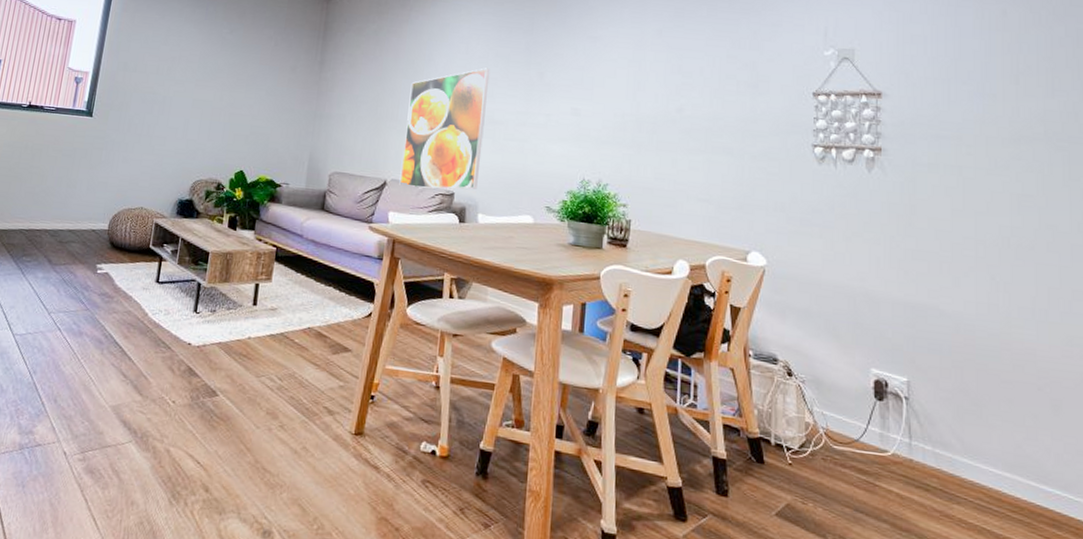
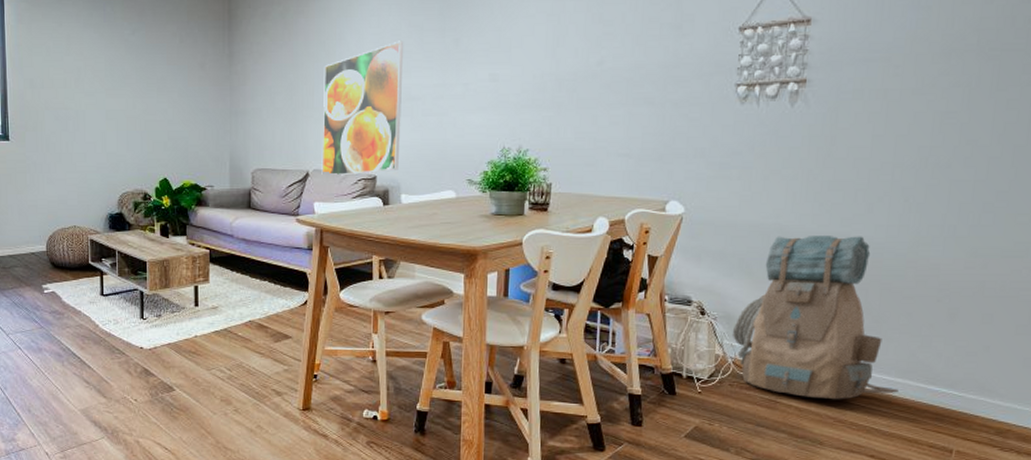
backpack: none [822,300,1008,491] -> present [732,236,899,400]

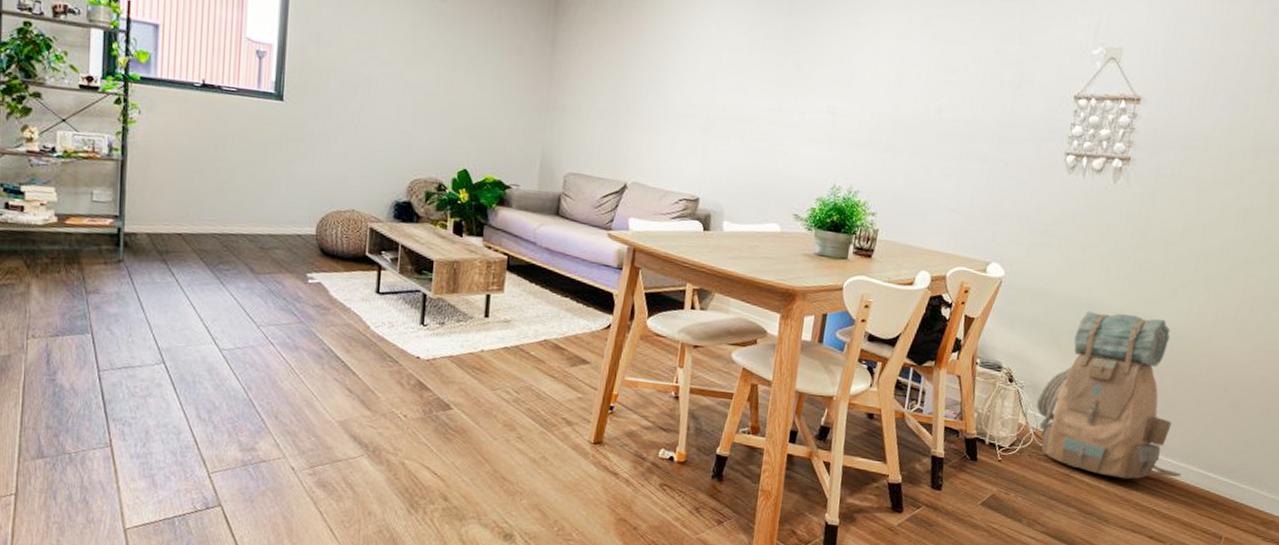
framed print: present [321,40,404,176] -> none [640,55,743,195]

